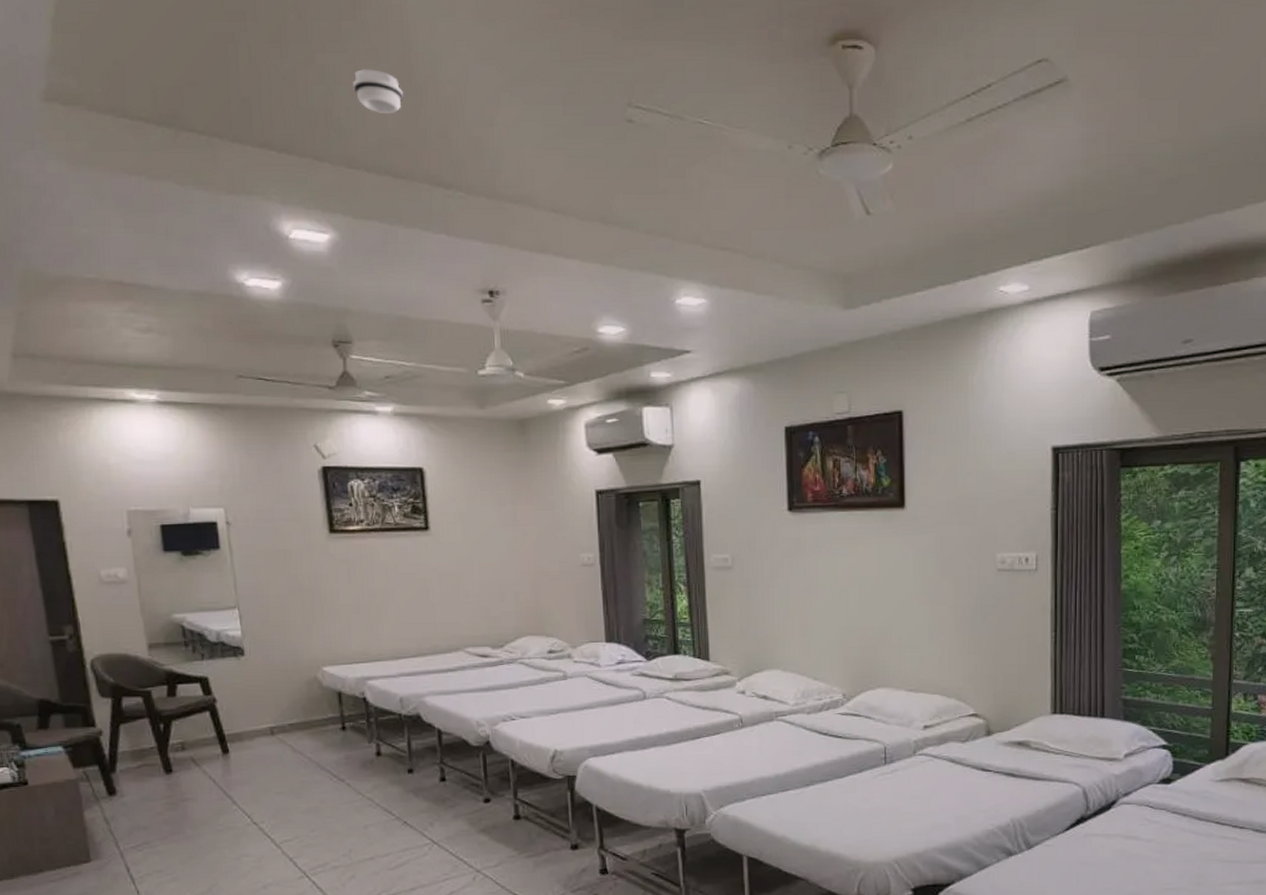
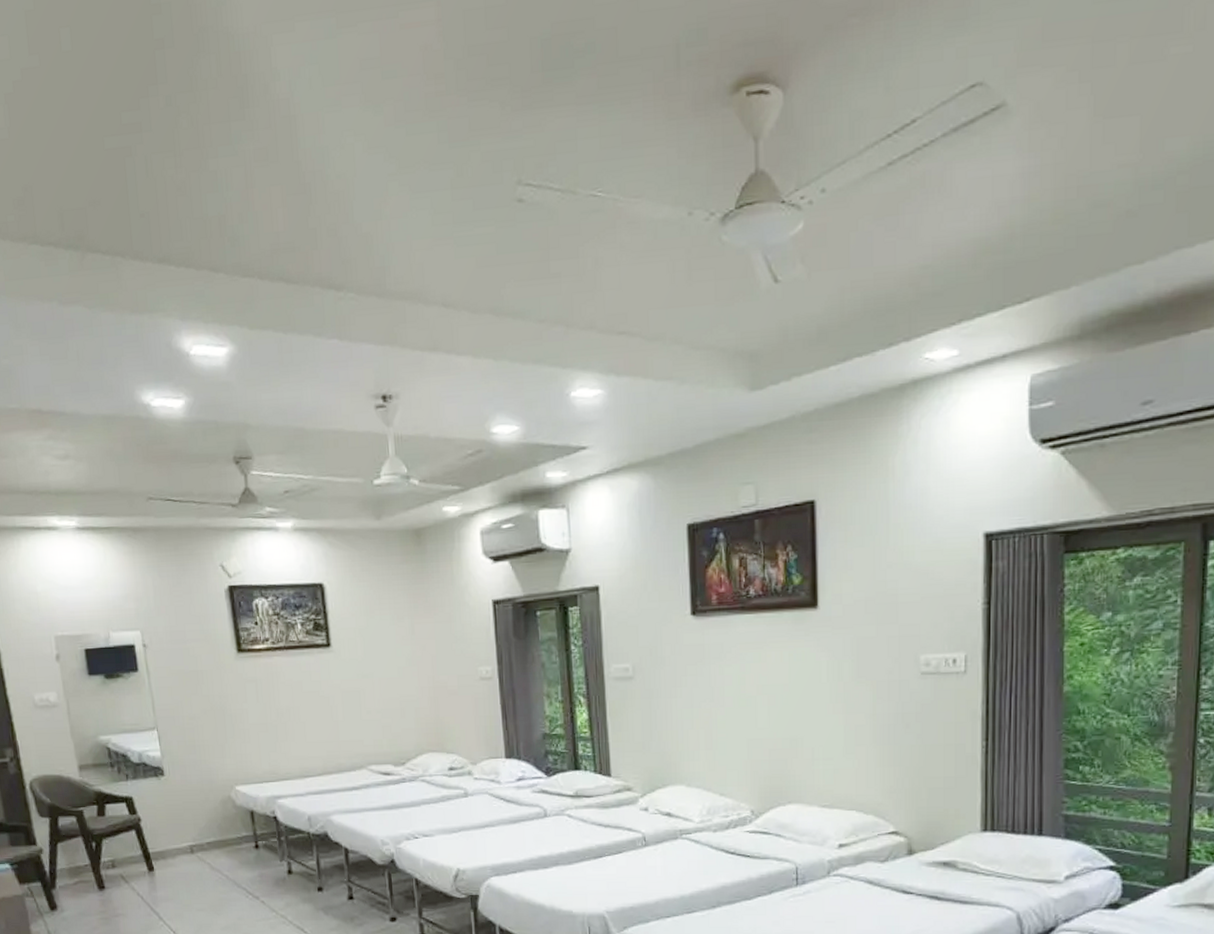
smoke detector: present [353,69,404,113] -> none [244,170,294,217]

